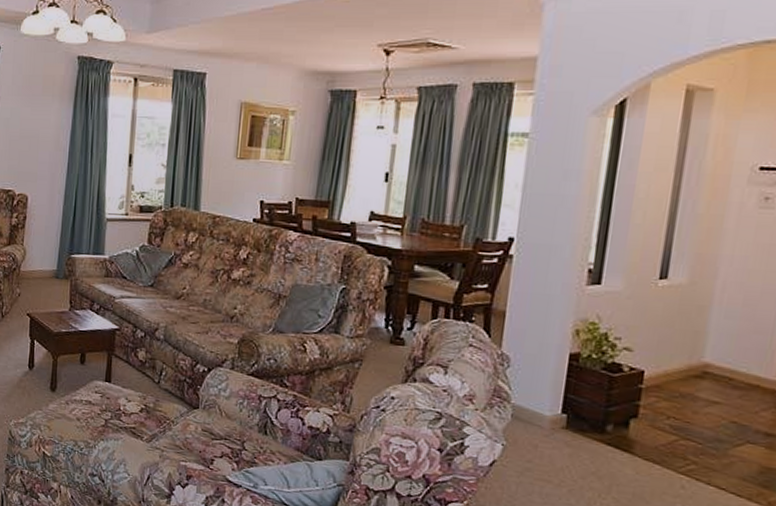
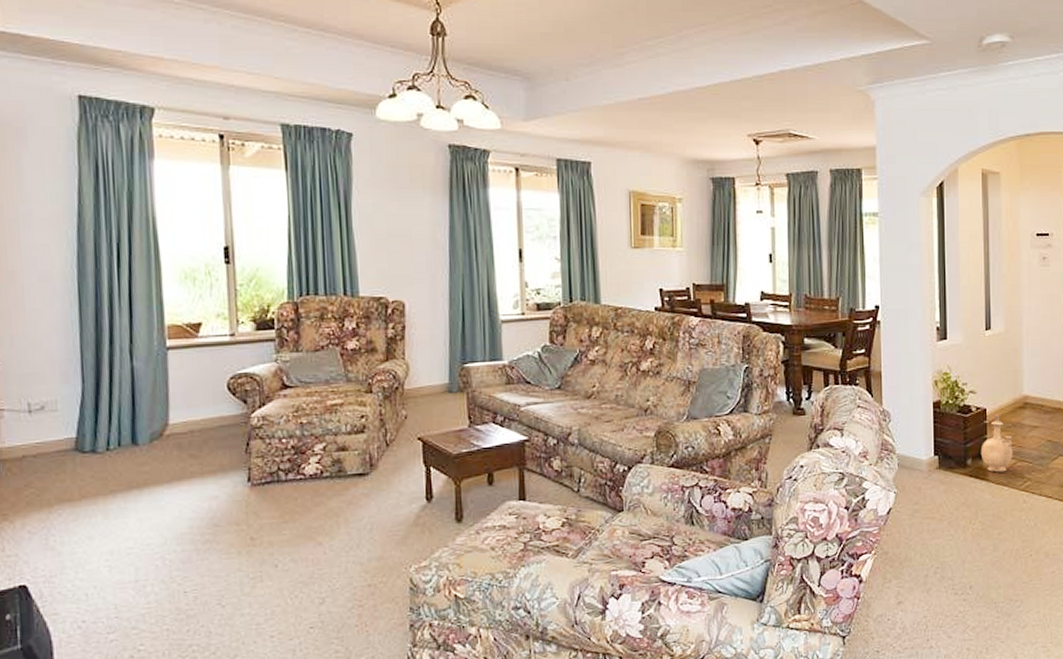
vase: none [627,379,679,448] -> present [980,414,1013,472]

